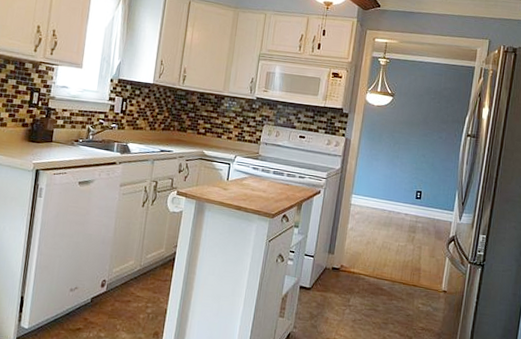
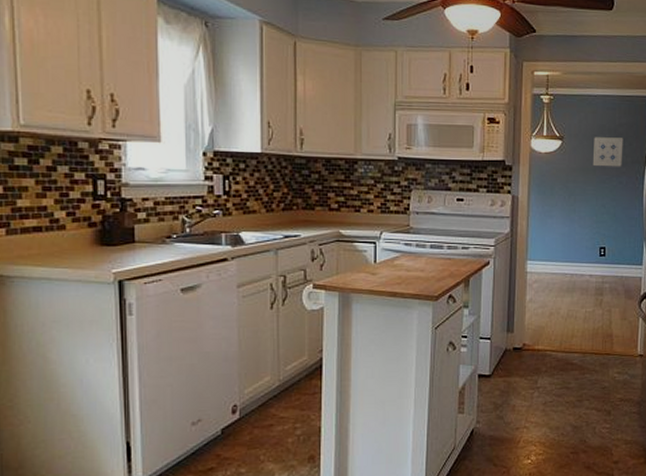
wall art: none [417,97,447,125] -> present [592,137,623,167]

